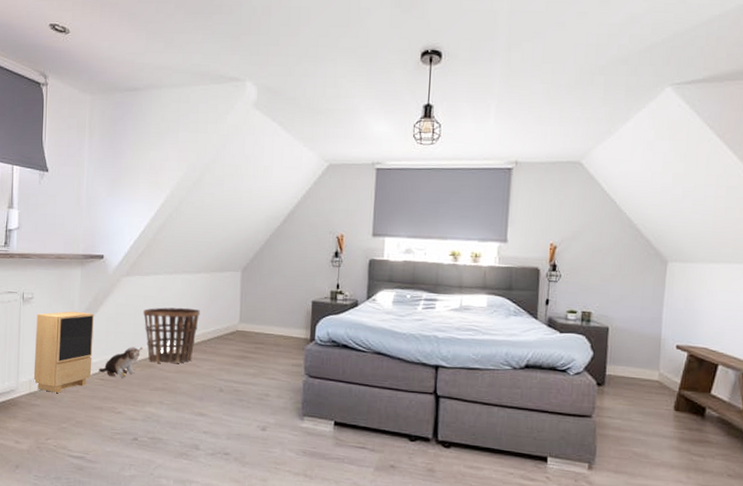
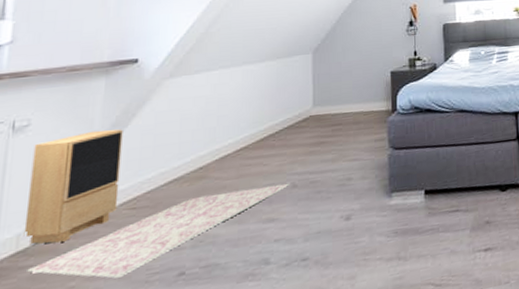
rug: none [37,381,217,430] -> present [27,183,289,278]
plush toy: present [99,346,143,378] -> none [128,156,192,202]
basket: present [143,307,200,364] -> none [192,101,266,173]

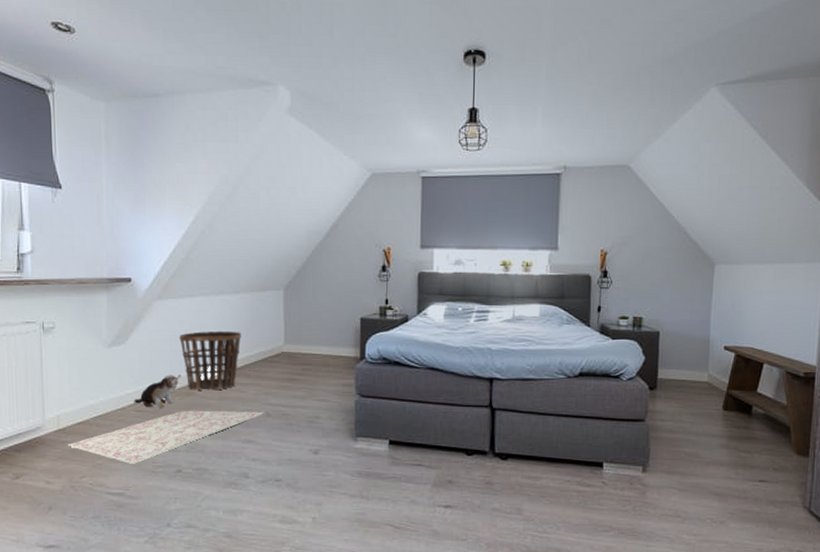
speaker: present [23,129,123,245] -> none [60,339,127,428]
plush toy: none [128,156,192,202] -> present [134,374,181,408]
basket: none [192,101,266,173] -> present [179,330,242,391]

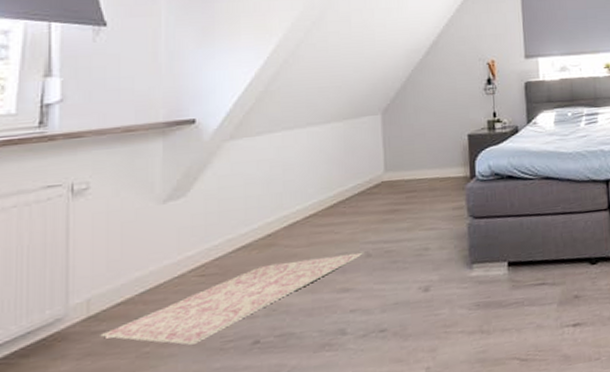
plush toy: present [134,374,181,408] -> none [196,222,259,269]
basket: present [179,330,242,391] -> none [257,165,334,240]

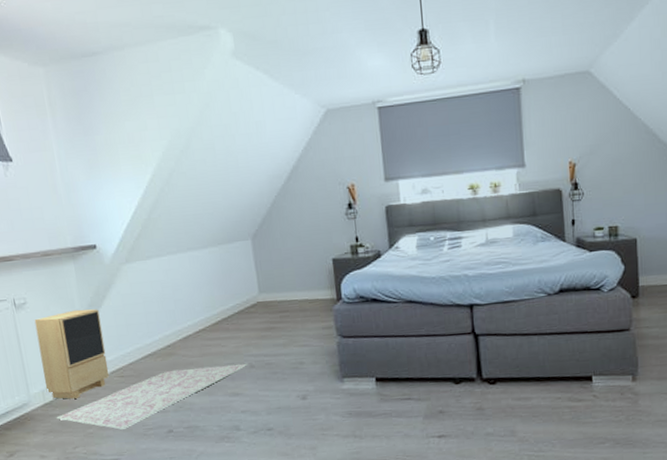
speaker: none [93,194,186,310] -> present [34,309,110,399]

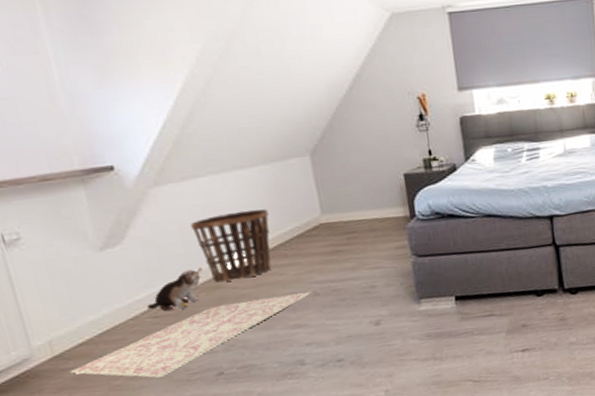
speaker: present [34,309,110,399] -> none [32,241,140,350]
plush toy: none [116,335,160,372] -> present [147,266,203,311]
basket: none [152,286,216,350] -> present [190,209,272,283]

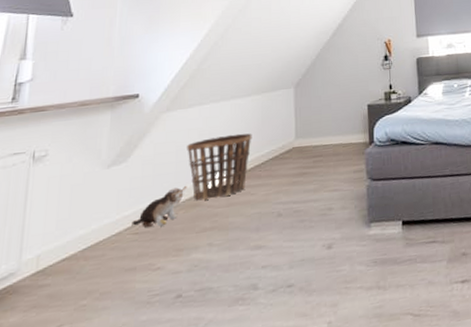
rug: present [70,291,311,378] -> none [46,211,275,298]

